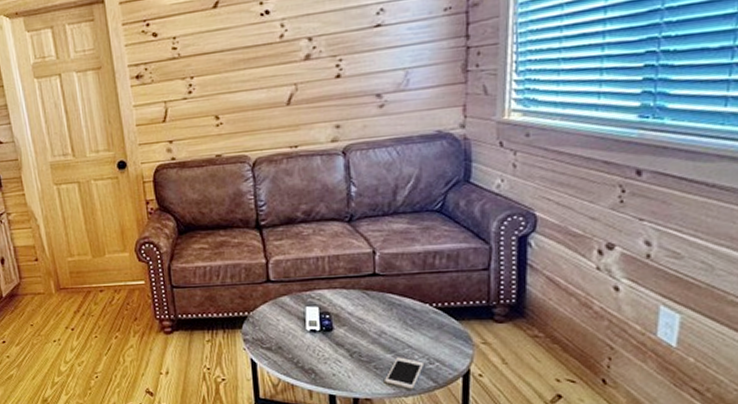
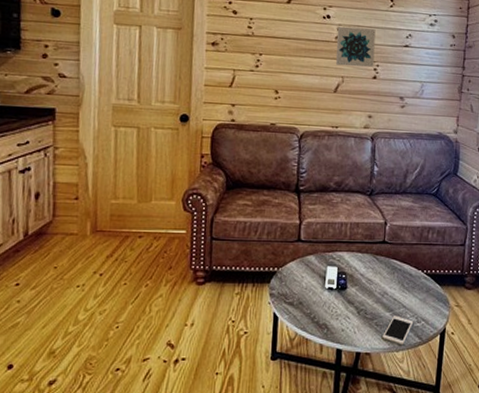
wall art: none [280,12,335,71] -> present [335,26,376,67]

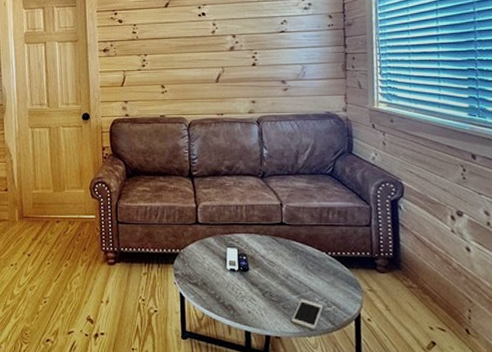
wall art: present [335,26,376,67] -> none [213,19,252,57]

